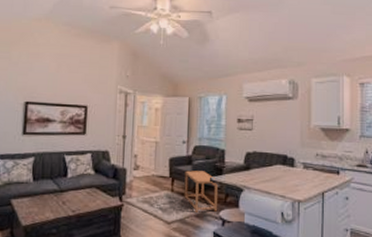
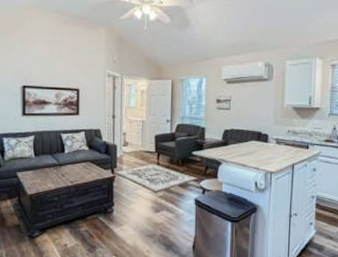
side table: present [184,170,217,212] -> none [169,146,198,183]

